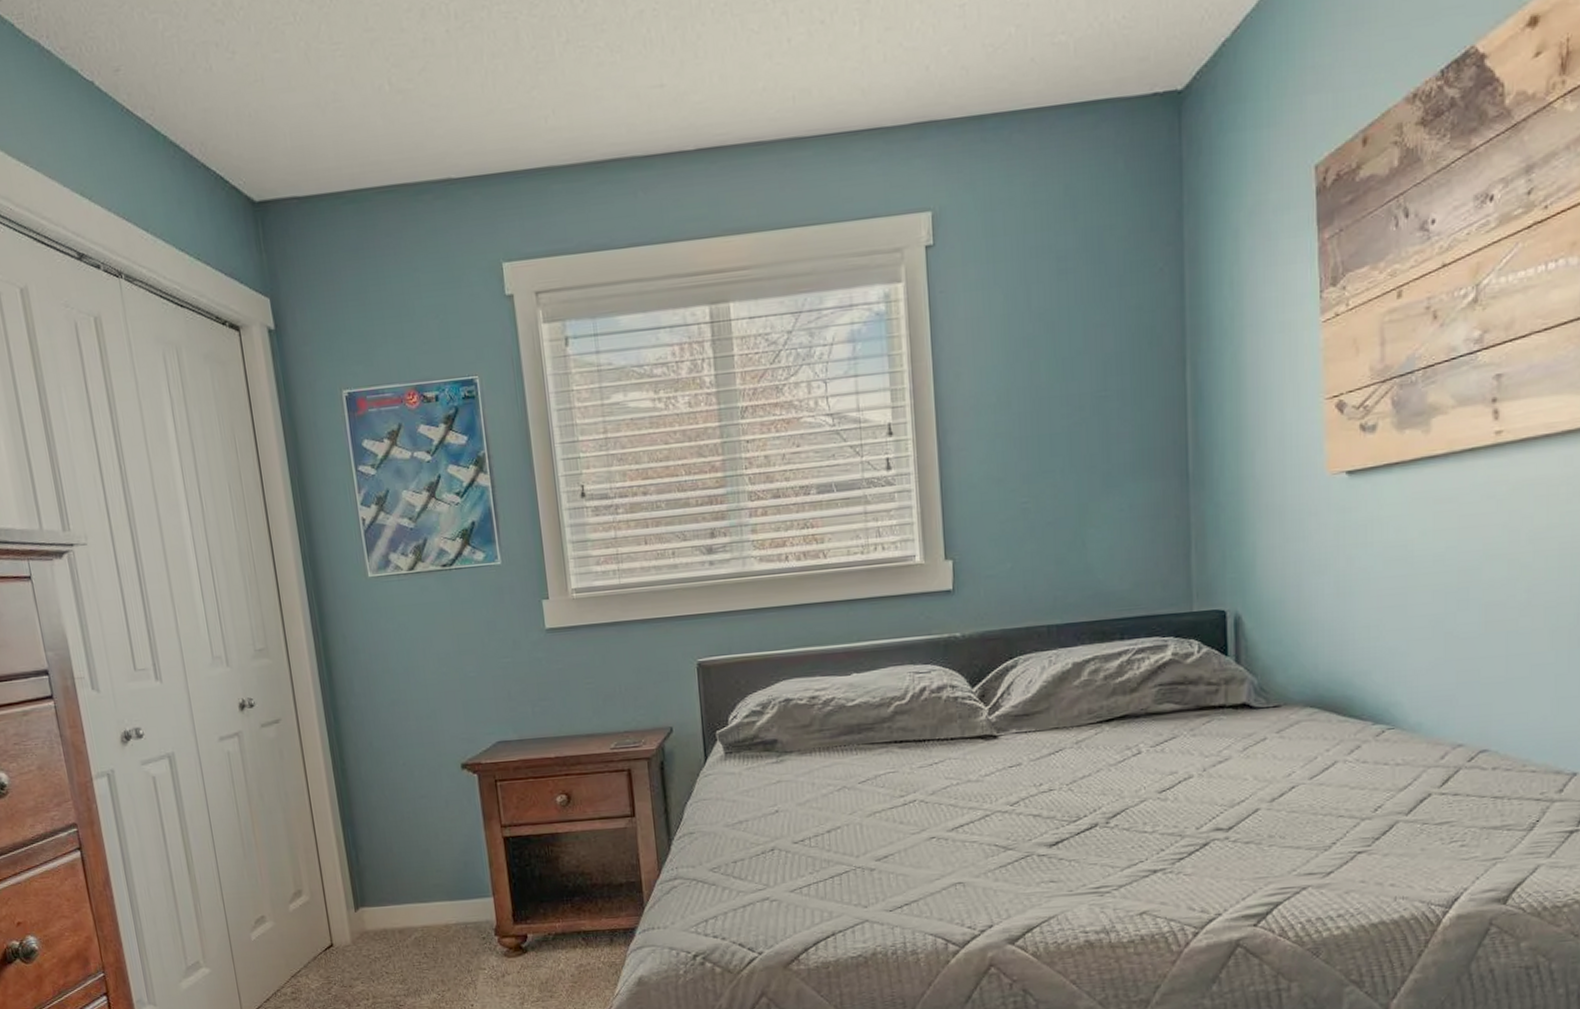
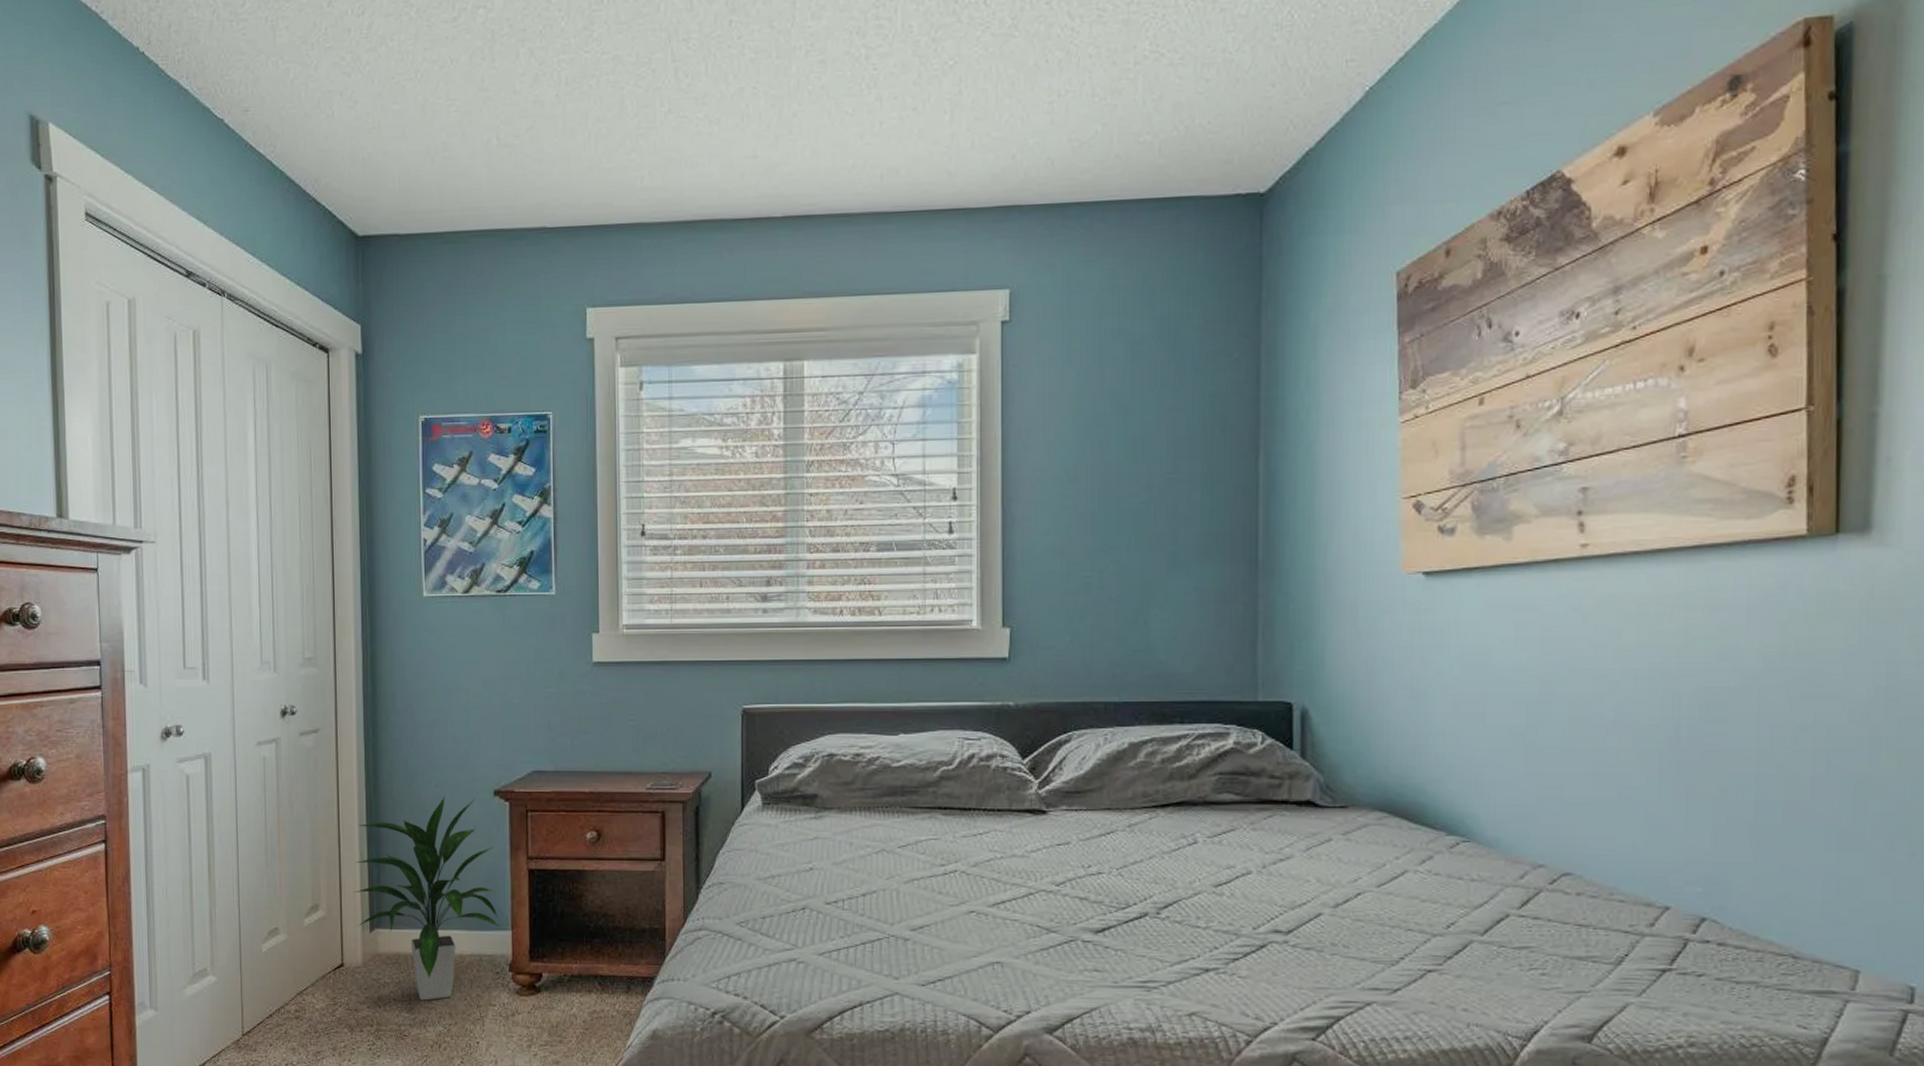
indoor plant: none [331,773,483,971] -> present [353,797,501,1001]

